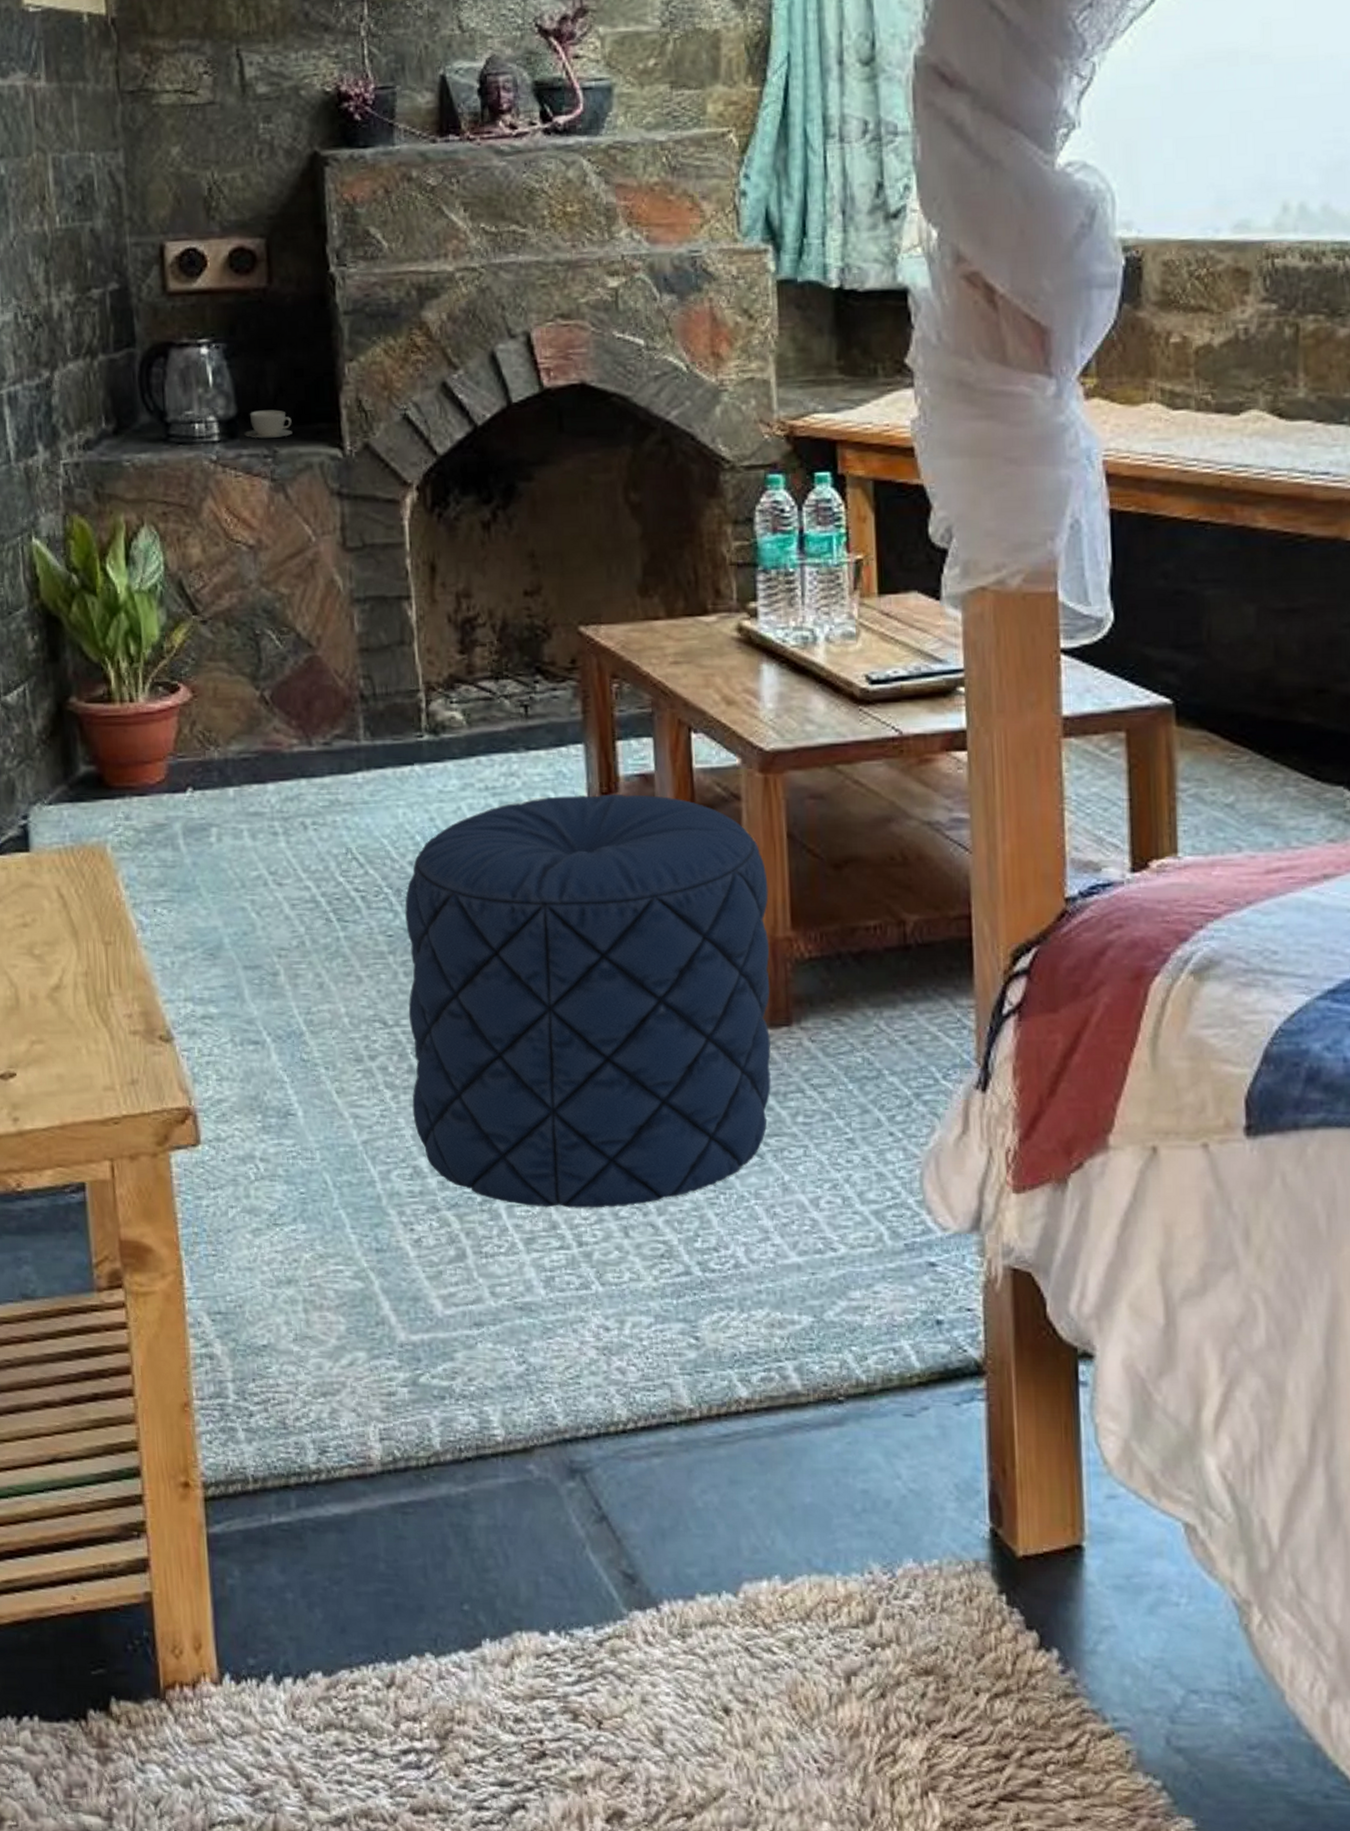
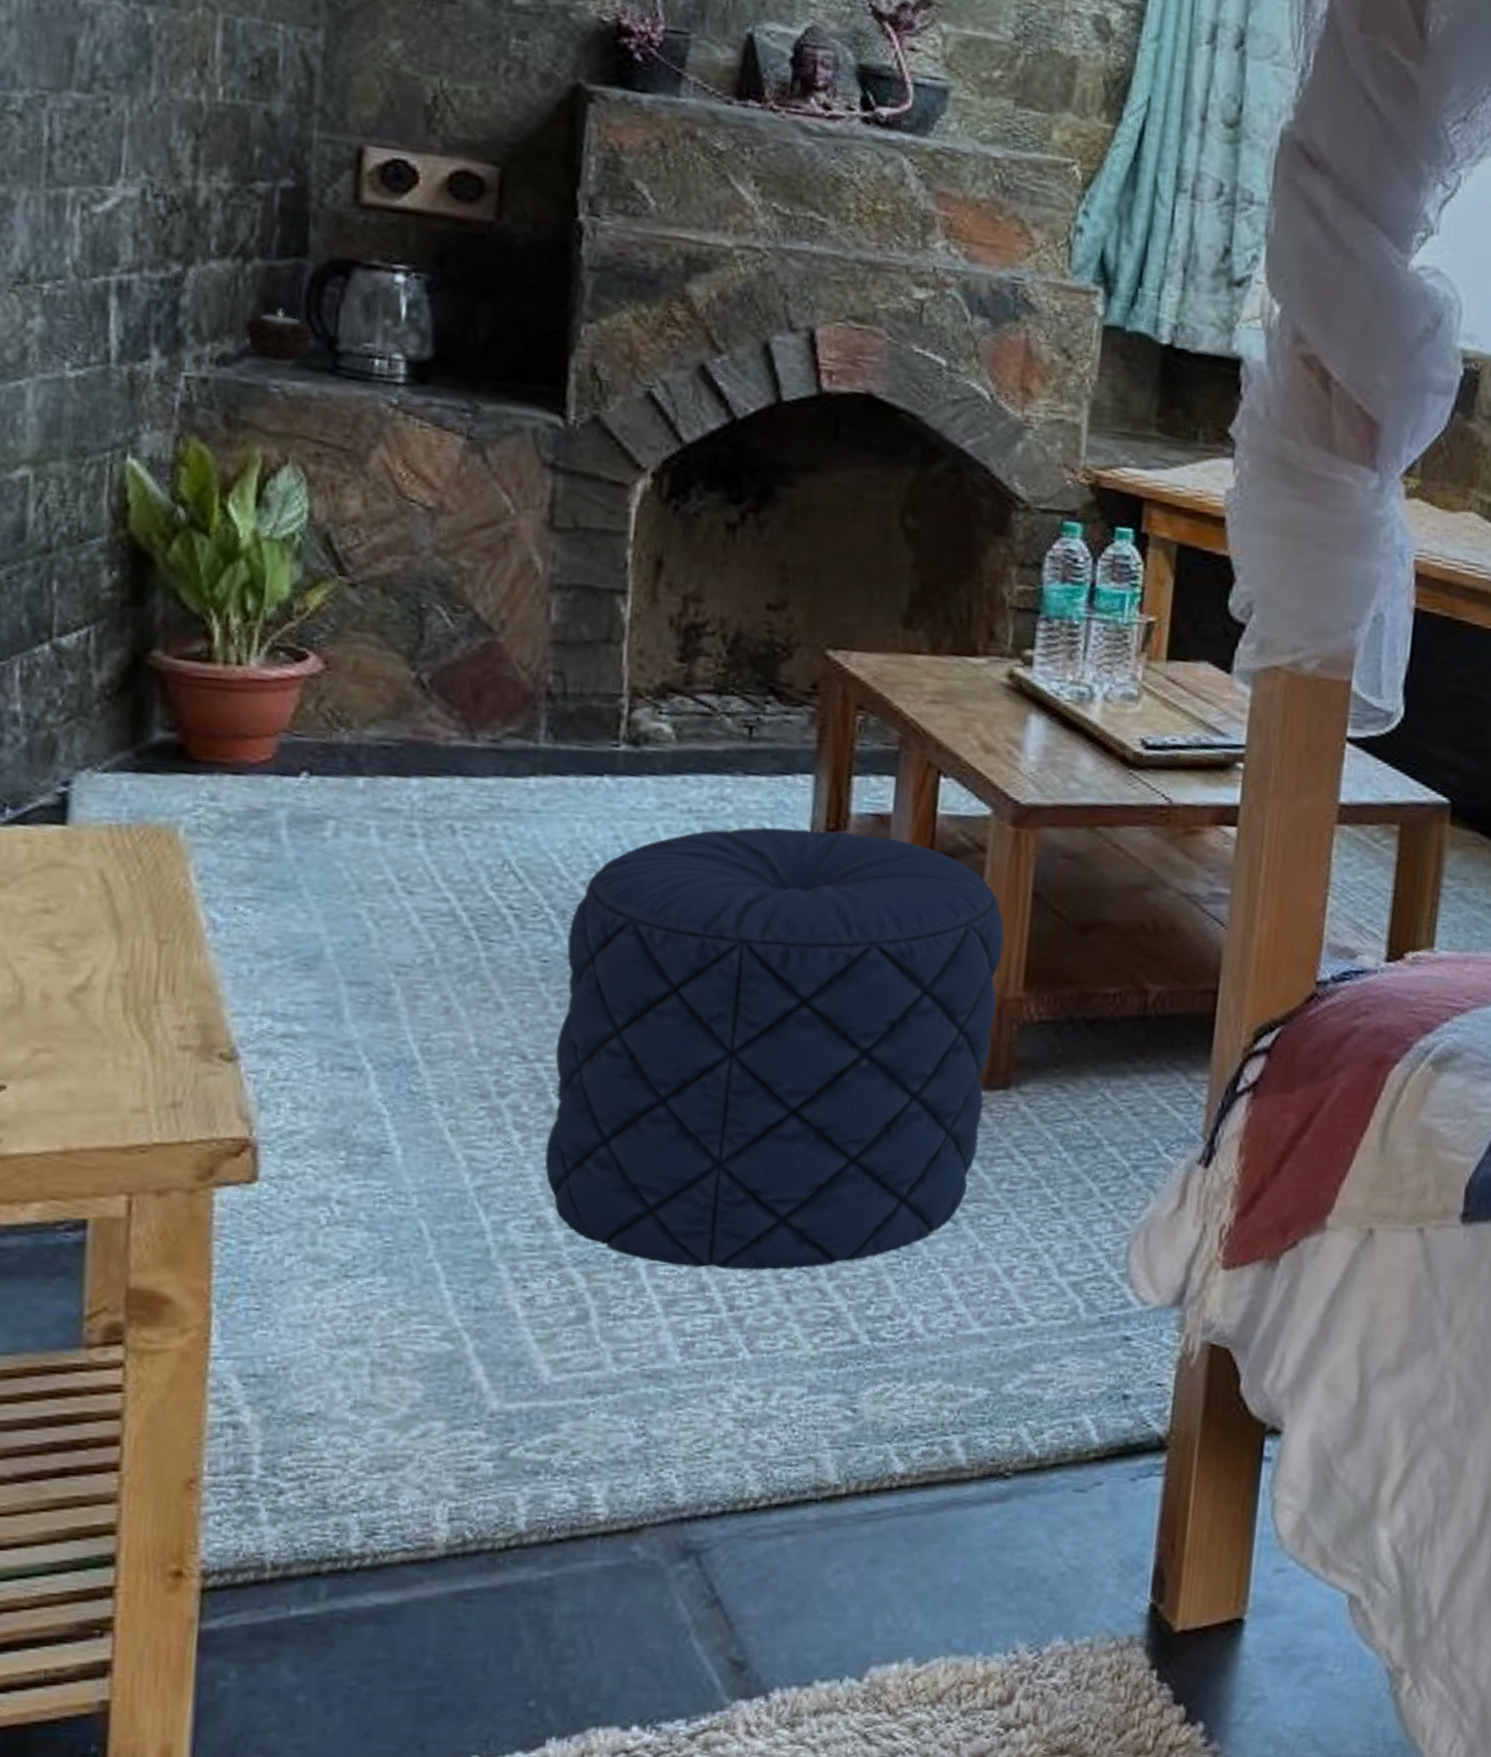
candle: none [98,394,149,442] -> present [243,310,315,367]
teacup: present [244,409,293,438] -> none [439,357,504,392]

